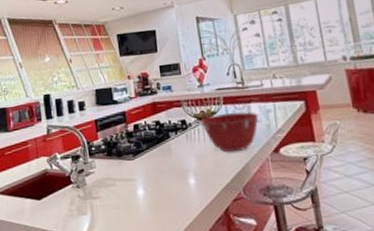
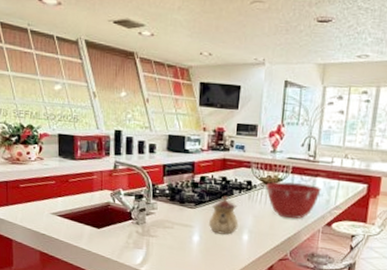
teapot: none [150,140,182,183] -> present [209,196,239,235]

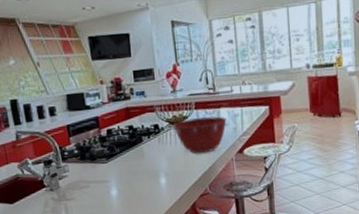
teapot: present [209,196,239,235] -> none [124,144,154,183]

